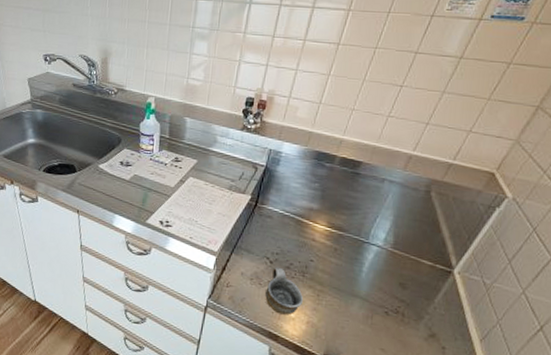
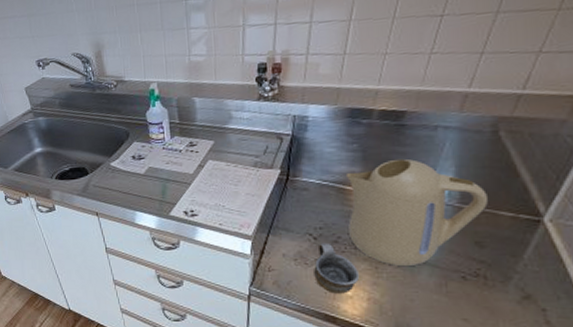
kettle: none [300,202,415,298] -> present [345,158,488,266]

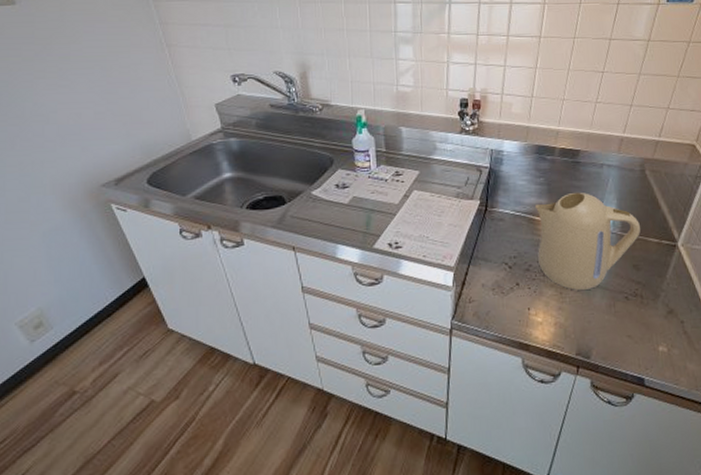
cup: present [314,242,360,294] -> none [509,271,548,321]

